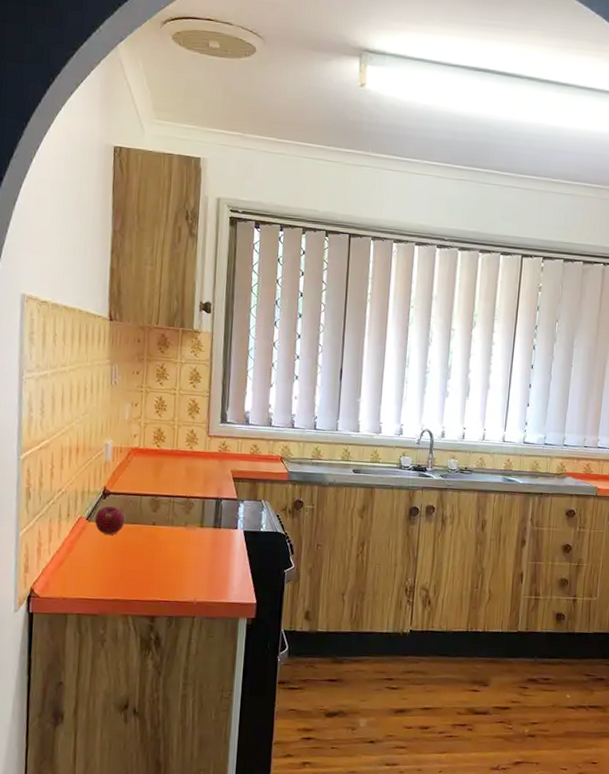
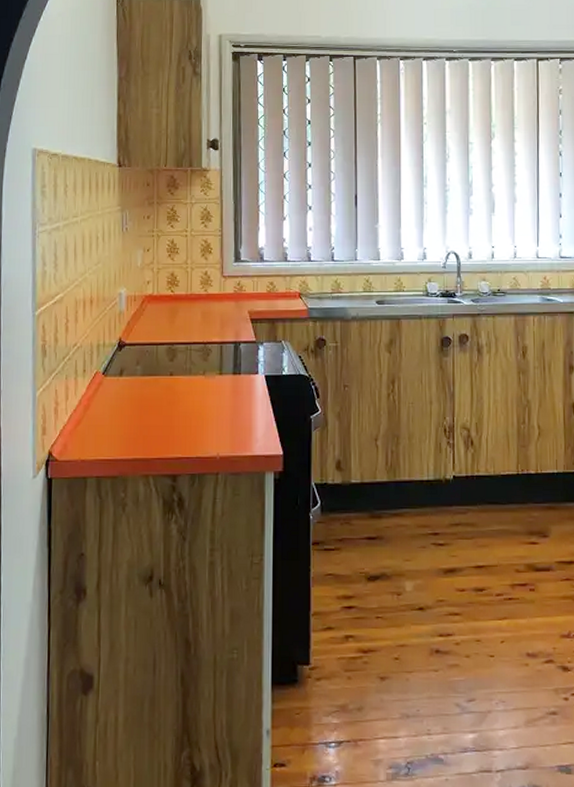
apple: present [94,506,125,535] -> none [111,359,142,389]

